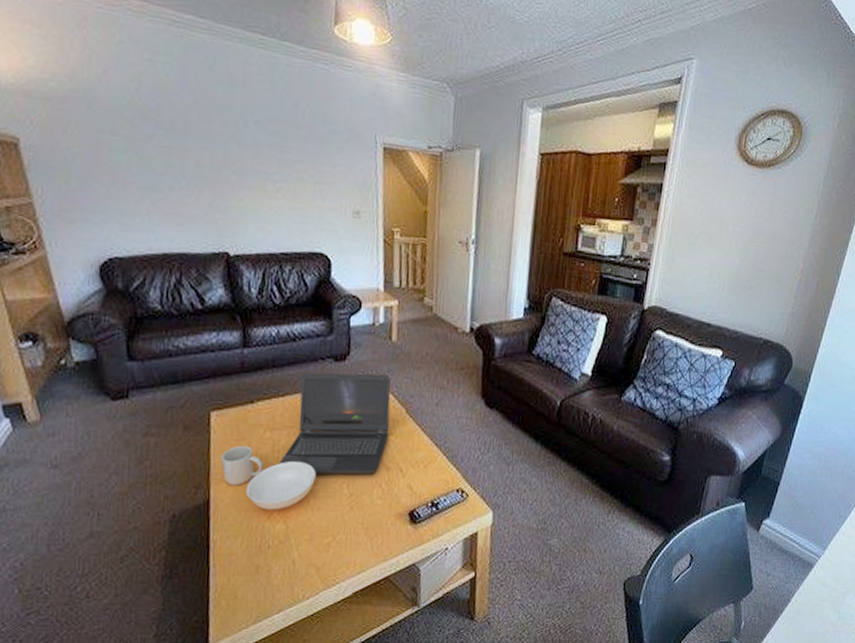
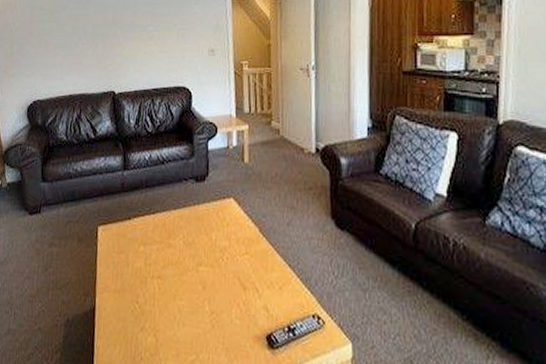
mug: present [221,445,264,486] -> none [104,258,138,296]
bowl: present [245,460,316,511] -> none [123,274,181,323]
laptop computer: present [279,372,391,476] -> none [150,192,245,294]

